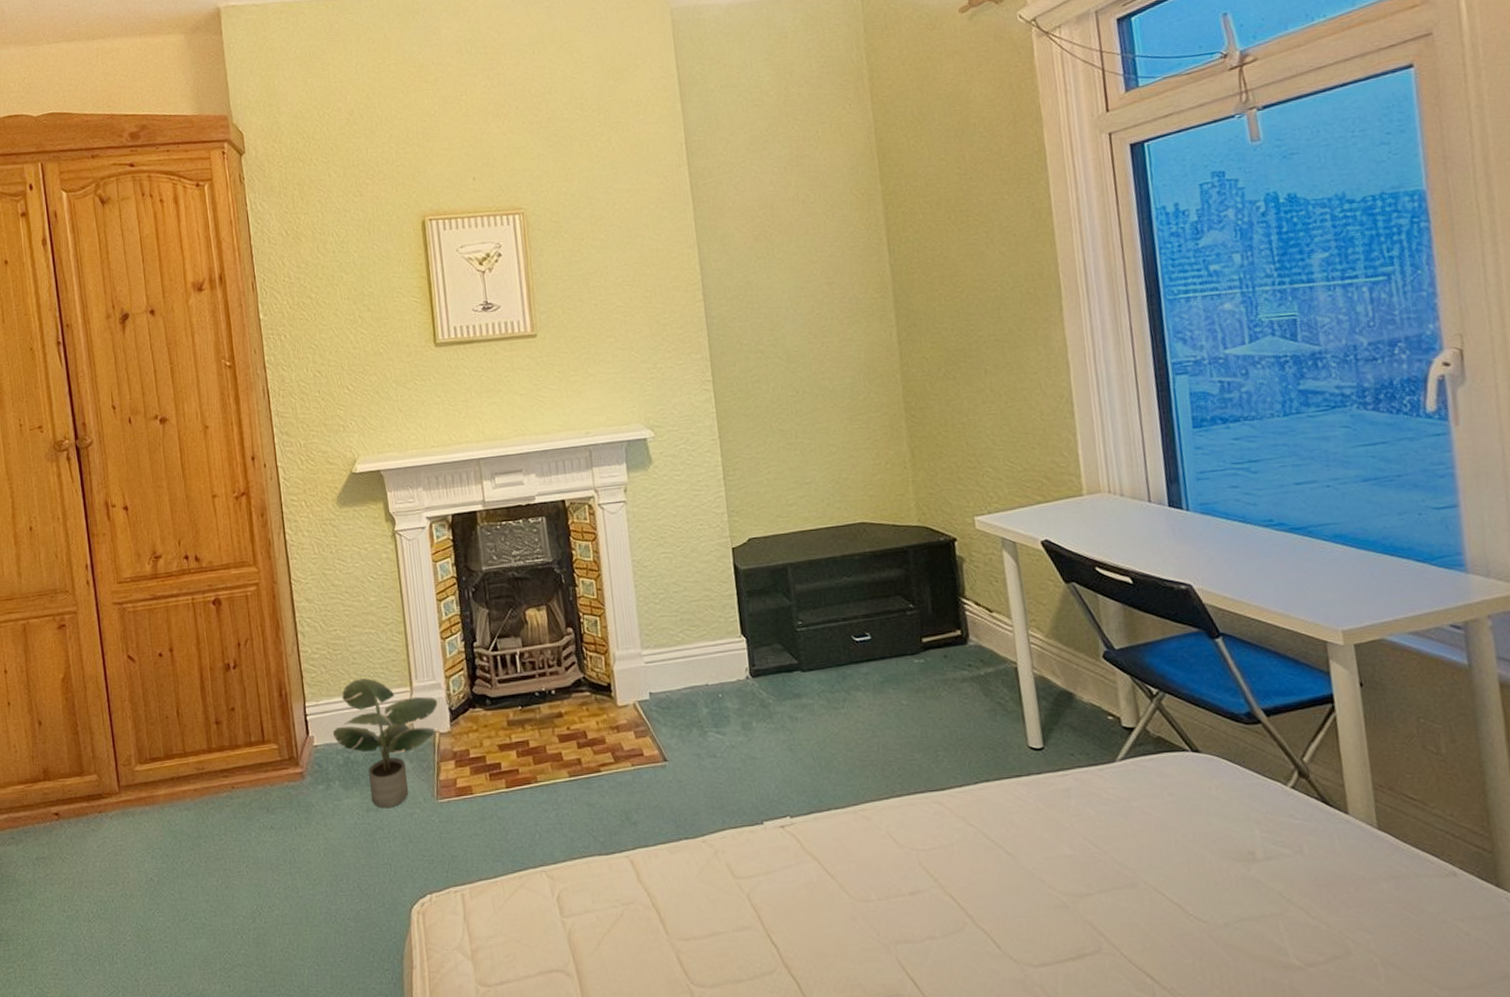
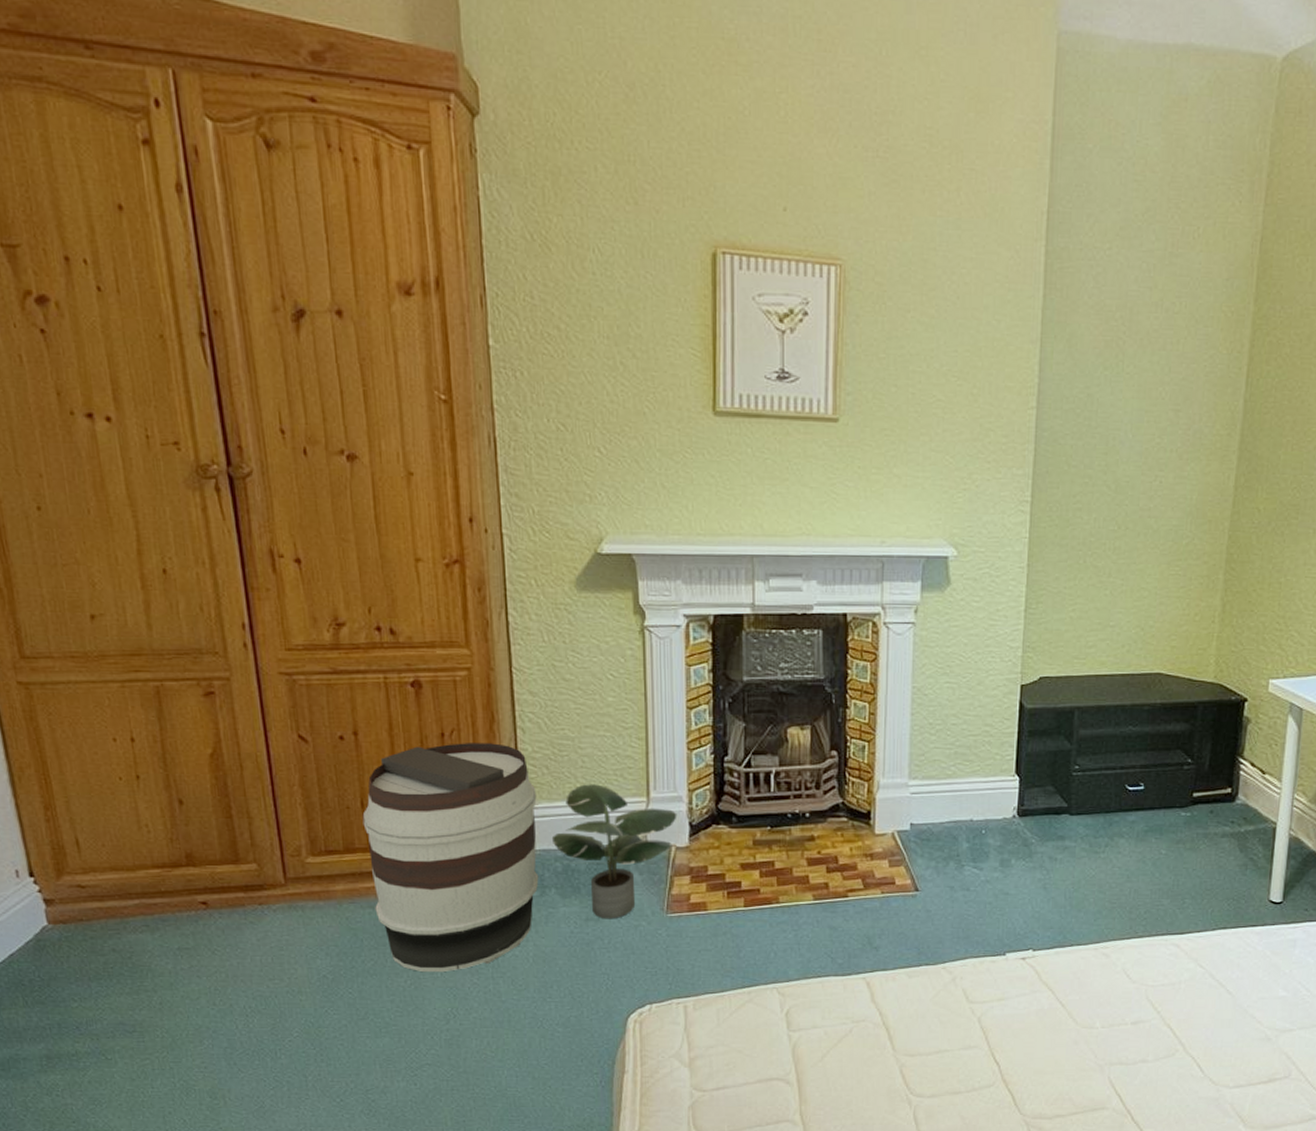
barrel: none [178,648,324,870] -> present [362,743,539,971]

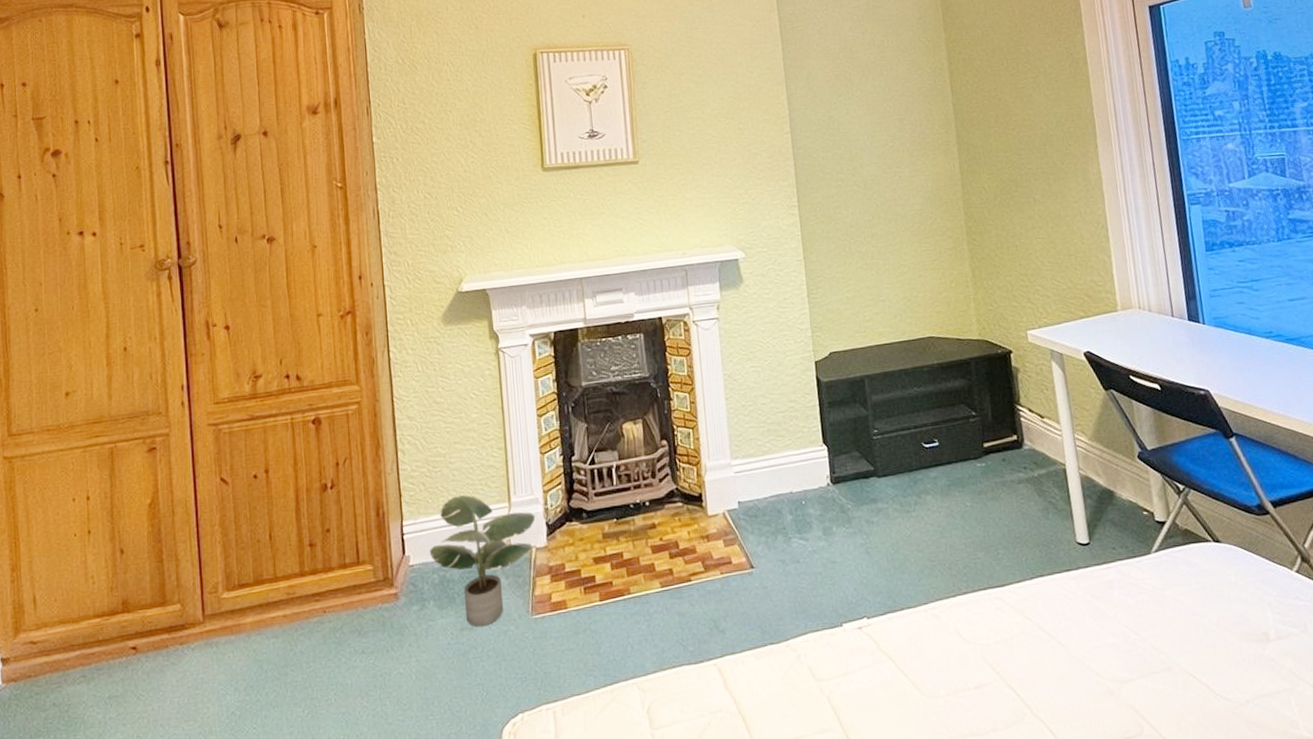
barrel: present [362,743,539,971] -> none [270,467,419,699]

